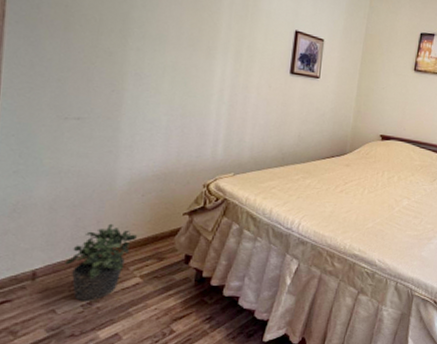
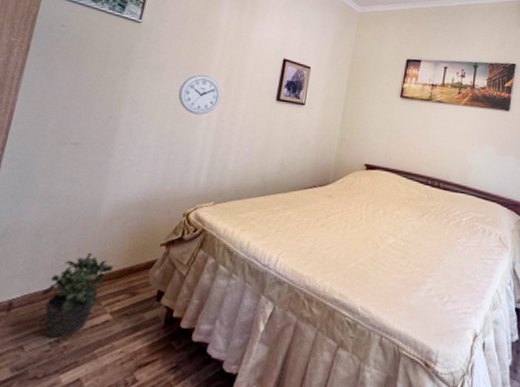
wall clock: none [185,46,232,89] -> present [178,75,222,115]

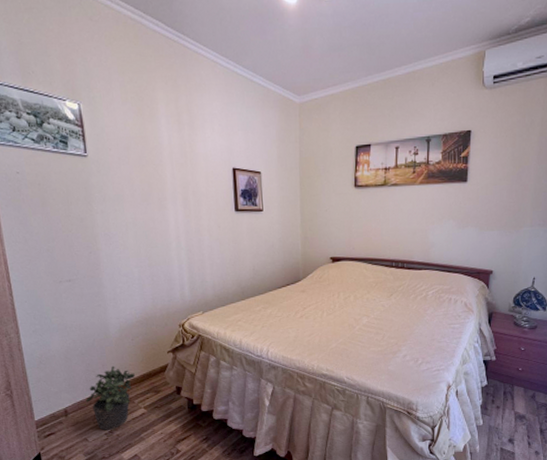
wall clock: present [178,75,222,115] -> none [143,199,183,237]

